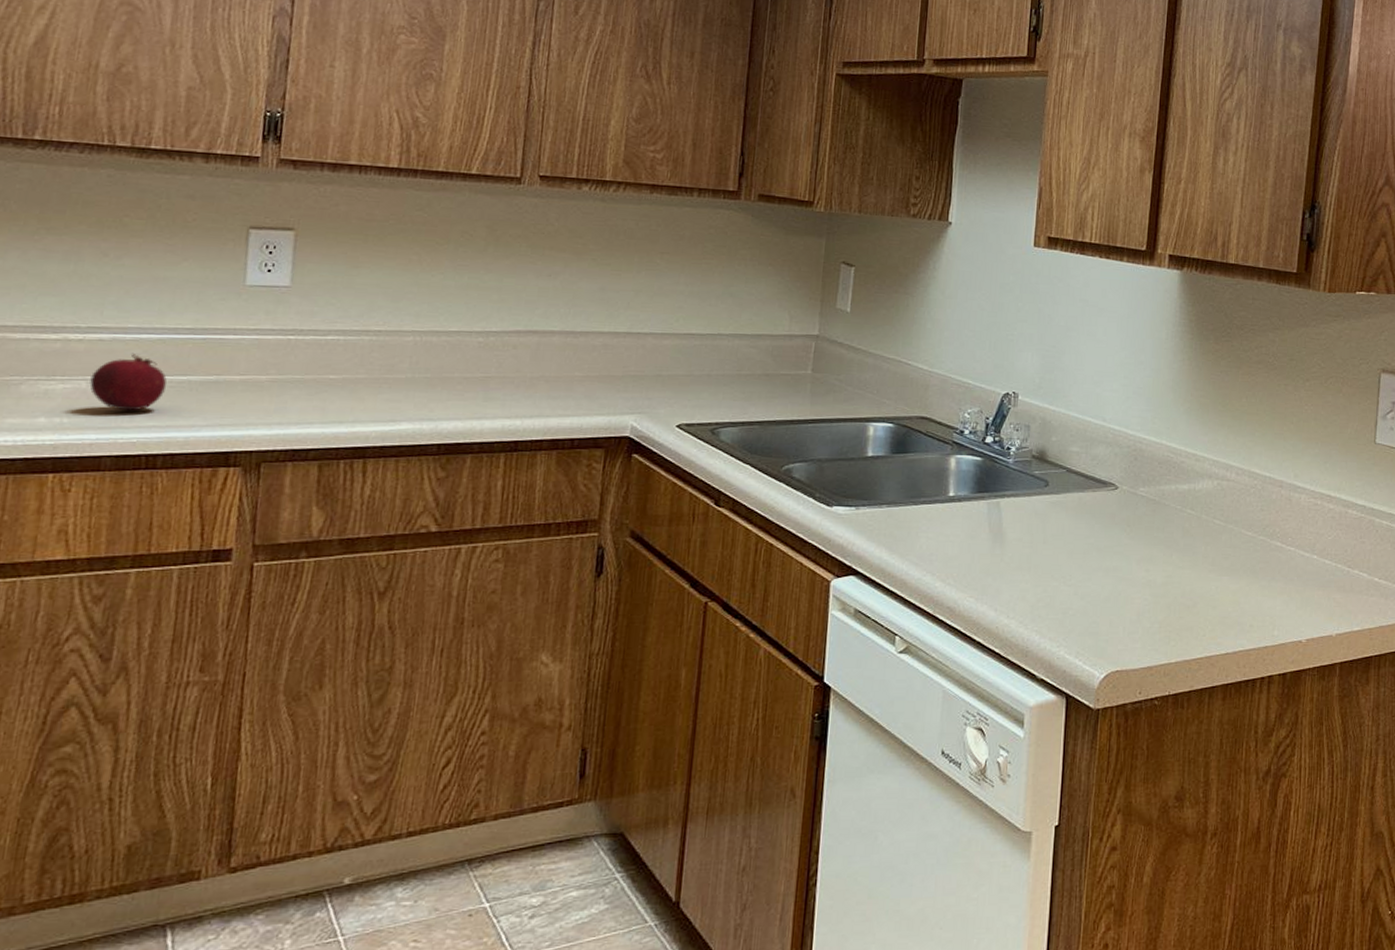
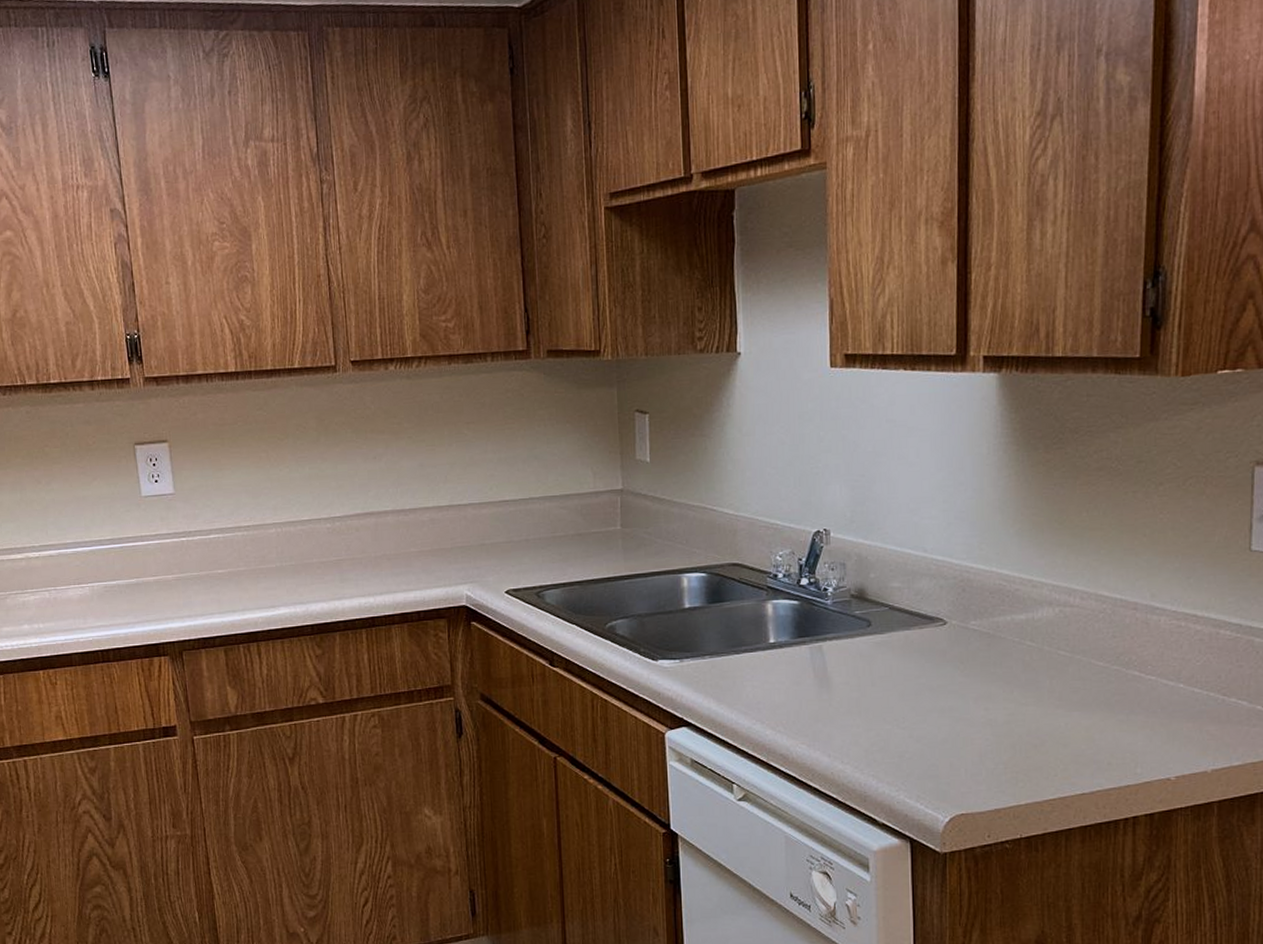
fruit: present [89,352,168,411] -> none [51,564,104,615]

